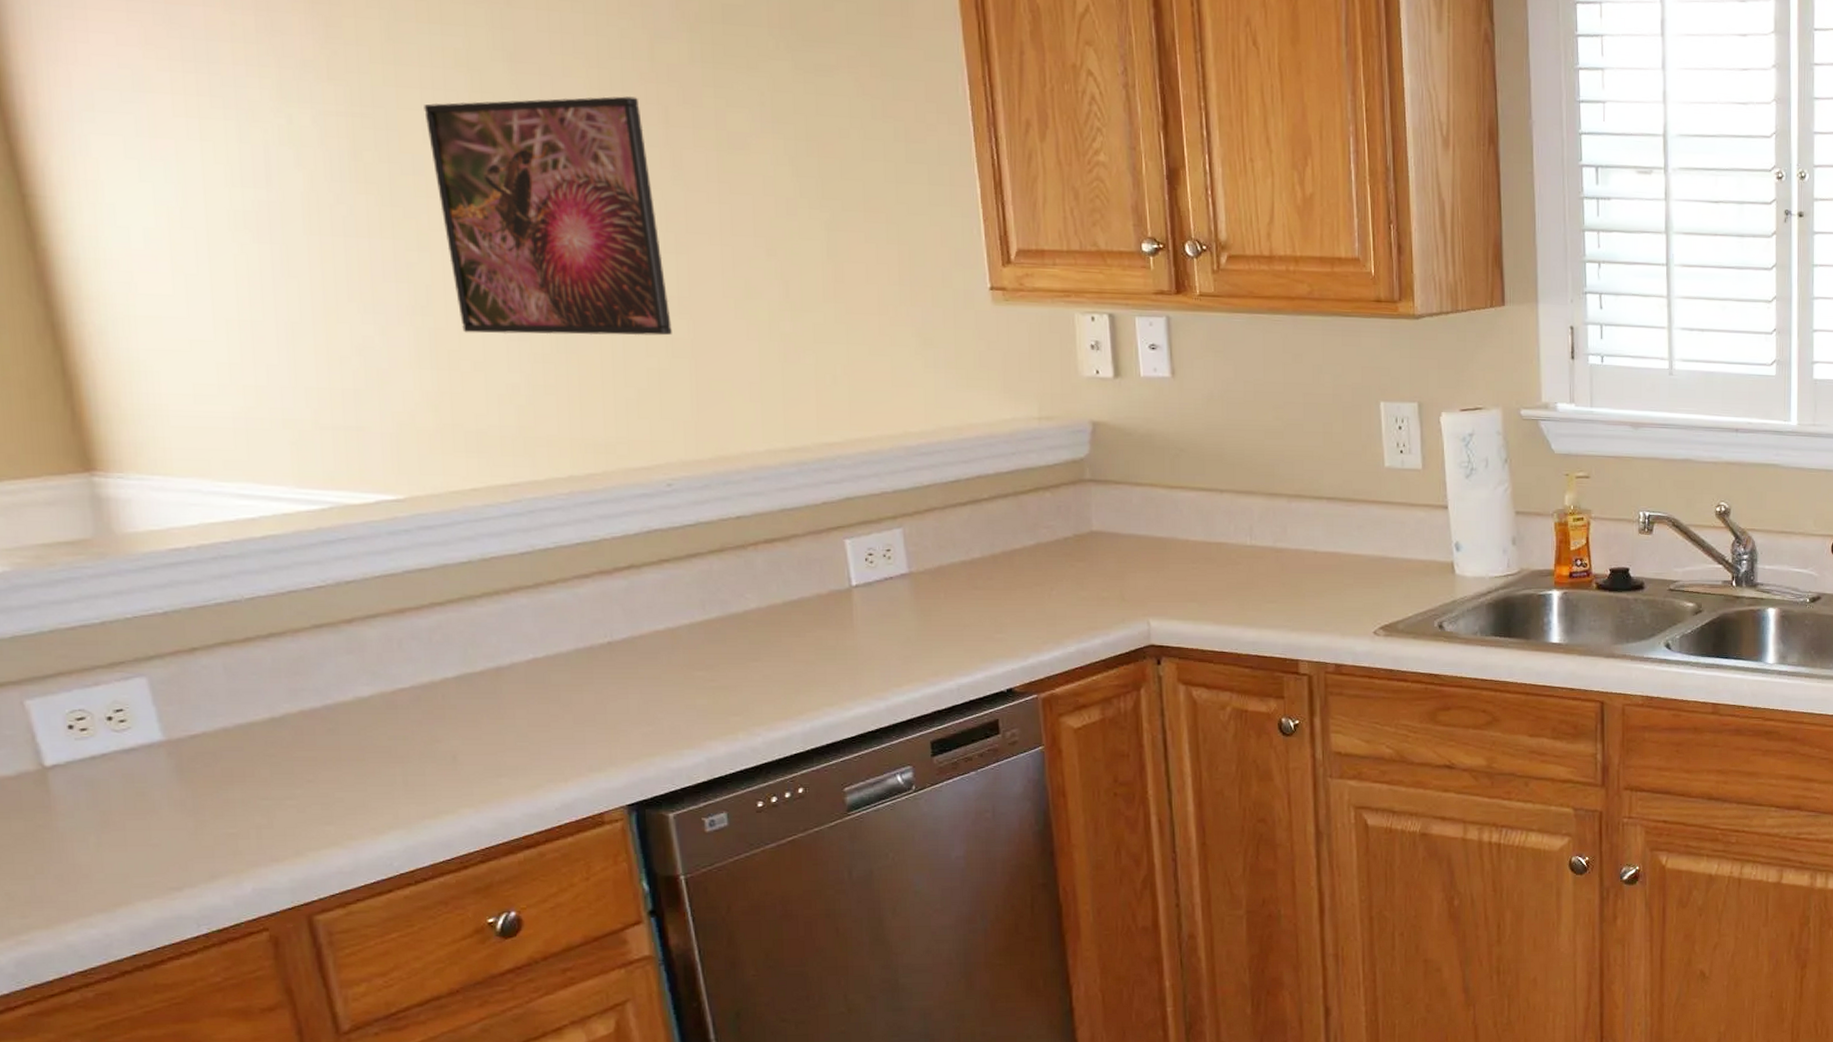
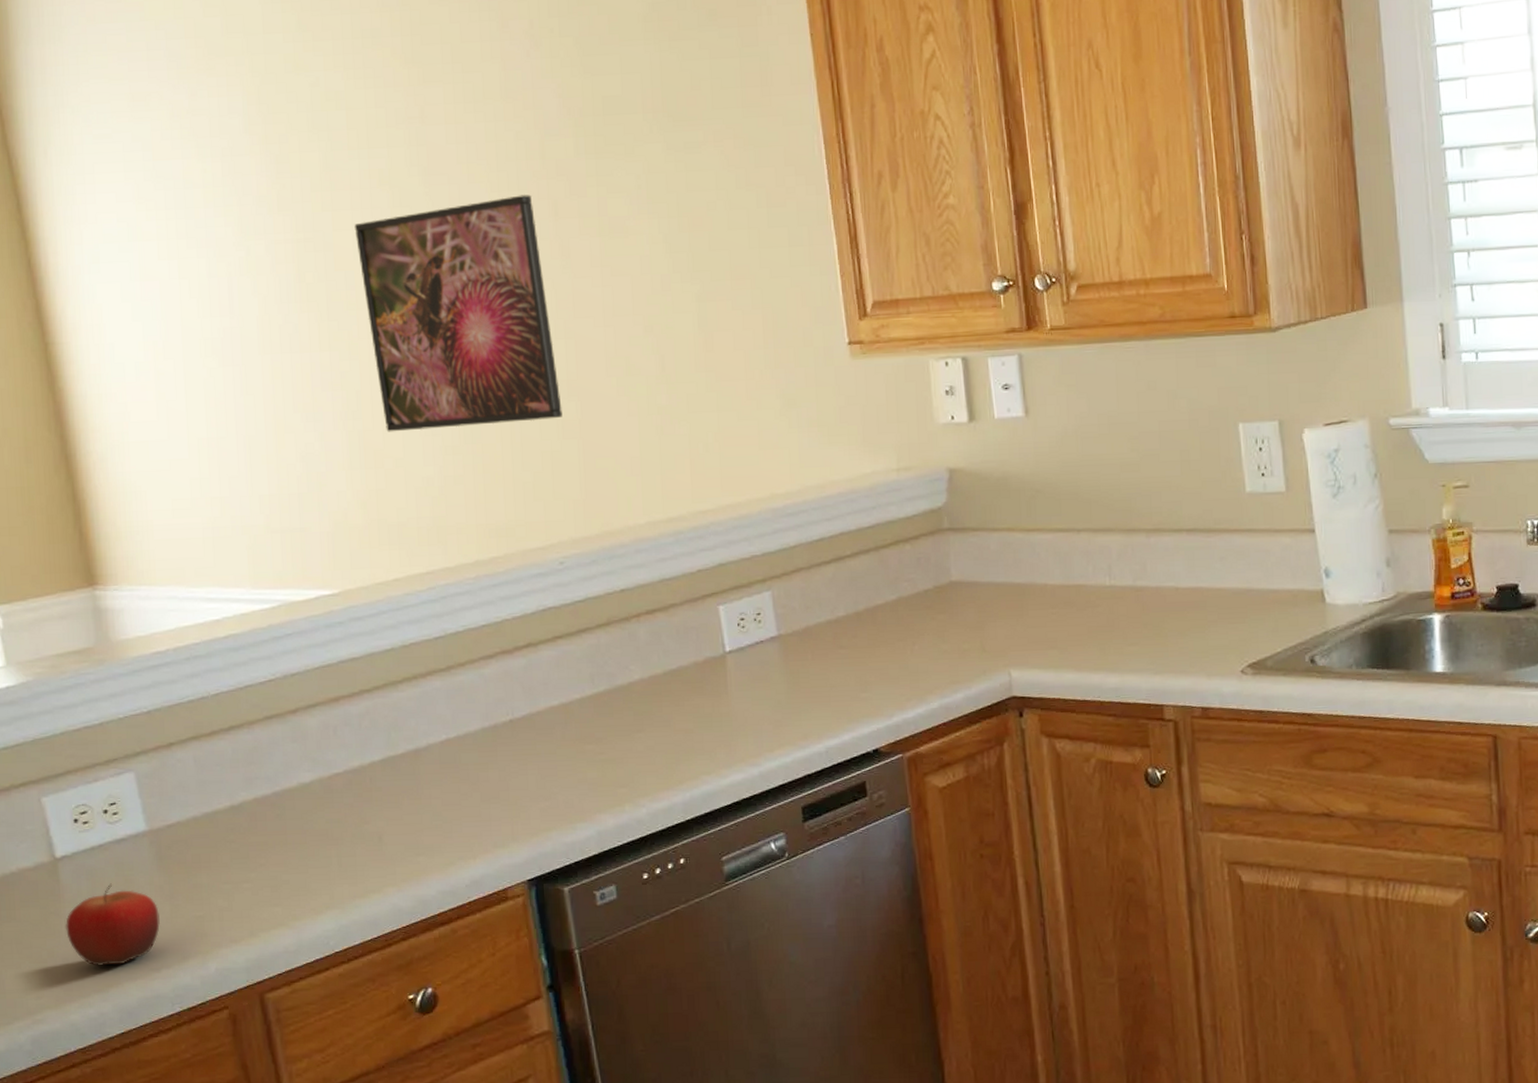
fruit: none [57,796,181,884] -> present [65,883,160,966]

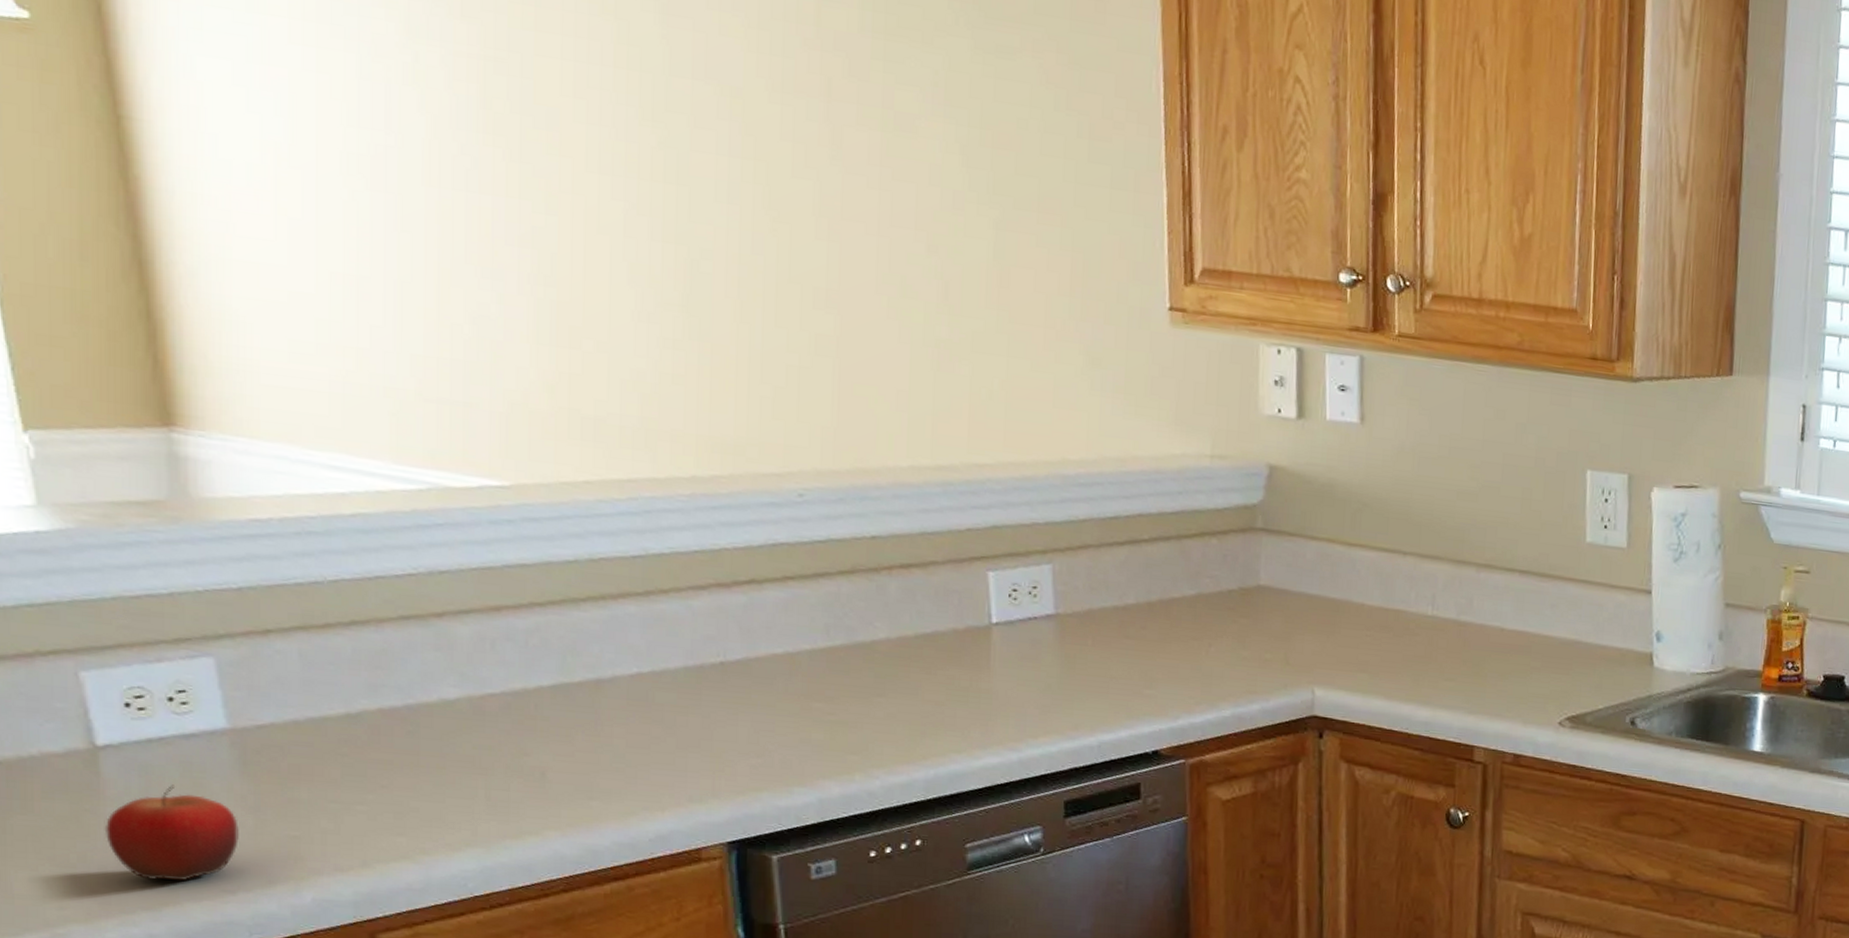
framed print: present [354,194,562,432] -> none [564,52,817,331]

